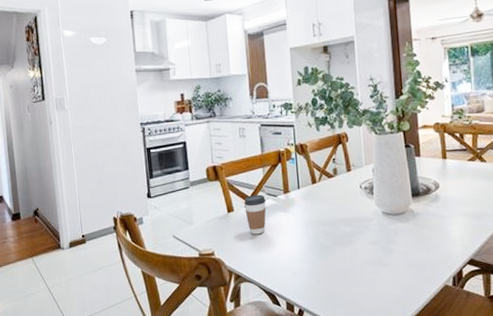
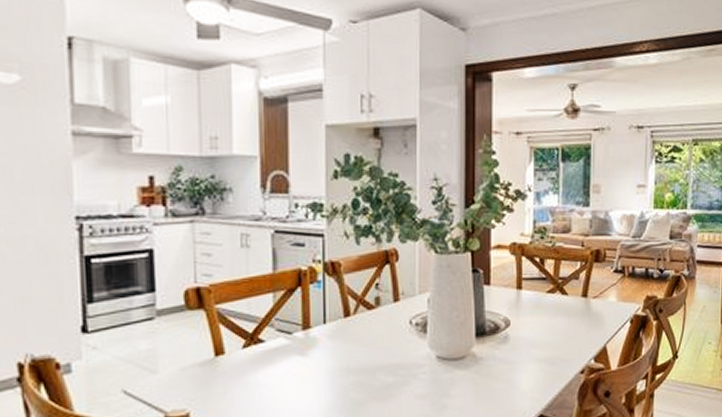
coffee cup: present [244,194,267,235] -> none [241,330,275,388]

